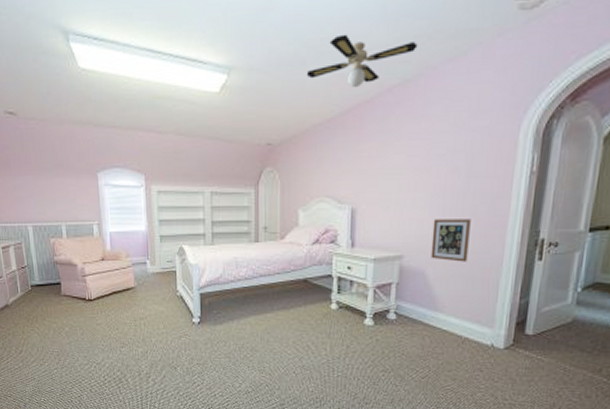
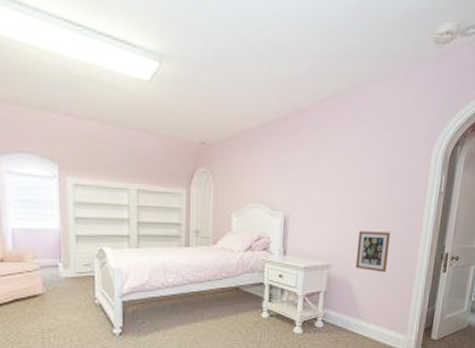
ceiling fan: present [306,34,418,88] -> none [243,39,349,96]

